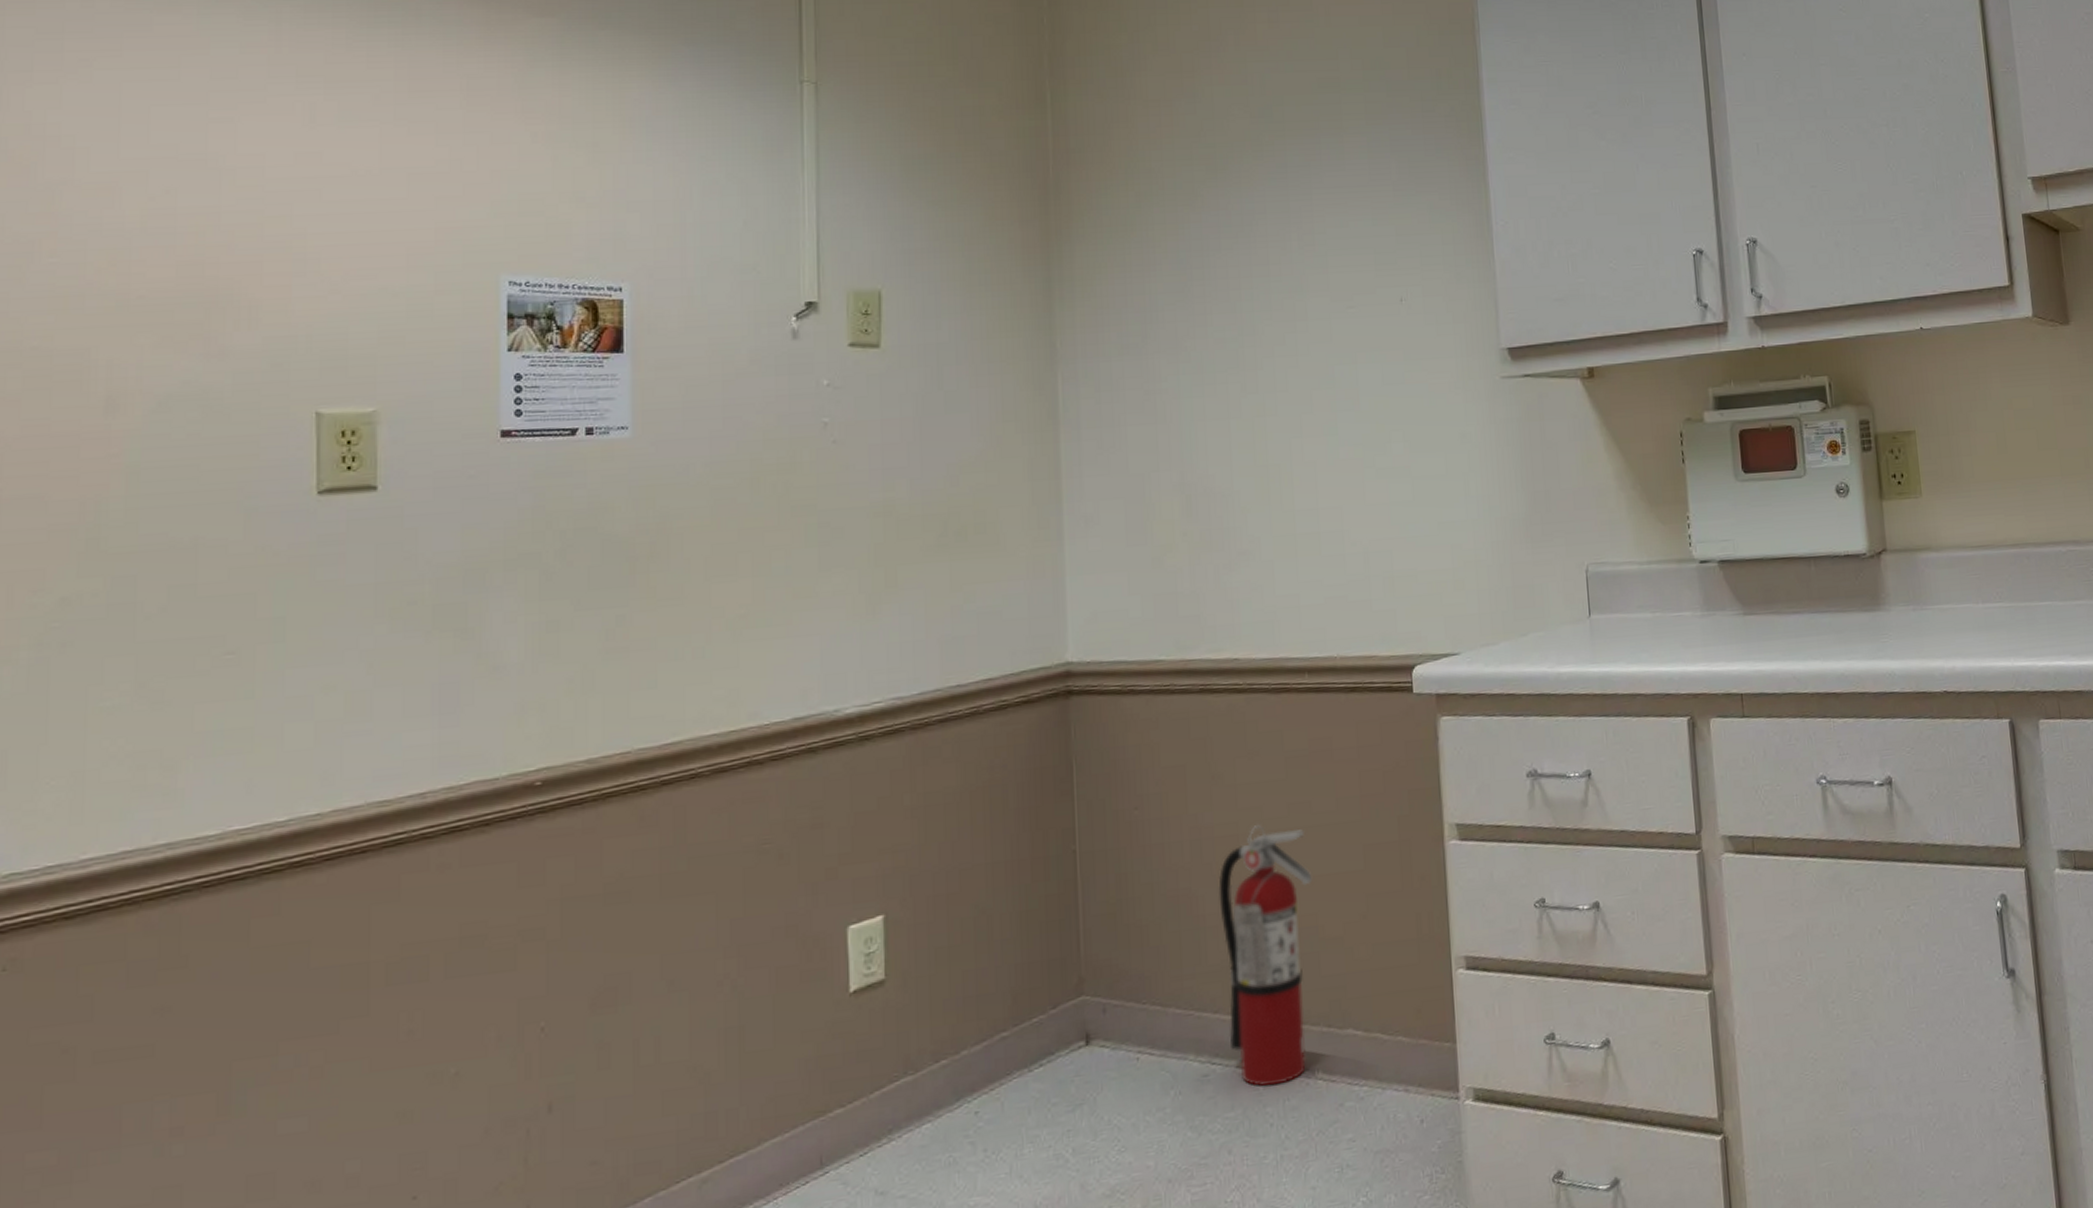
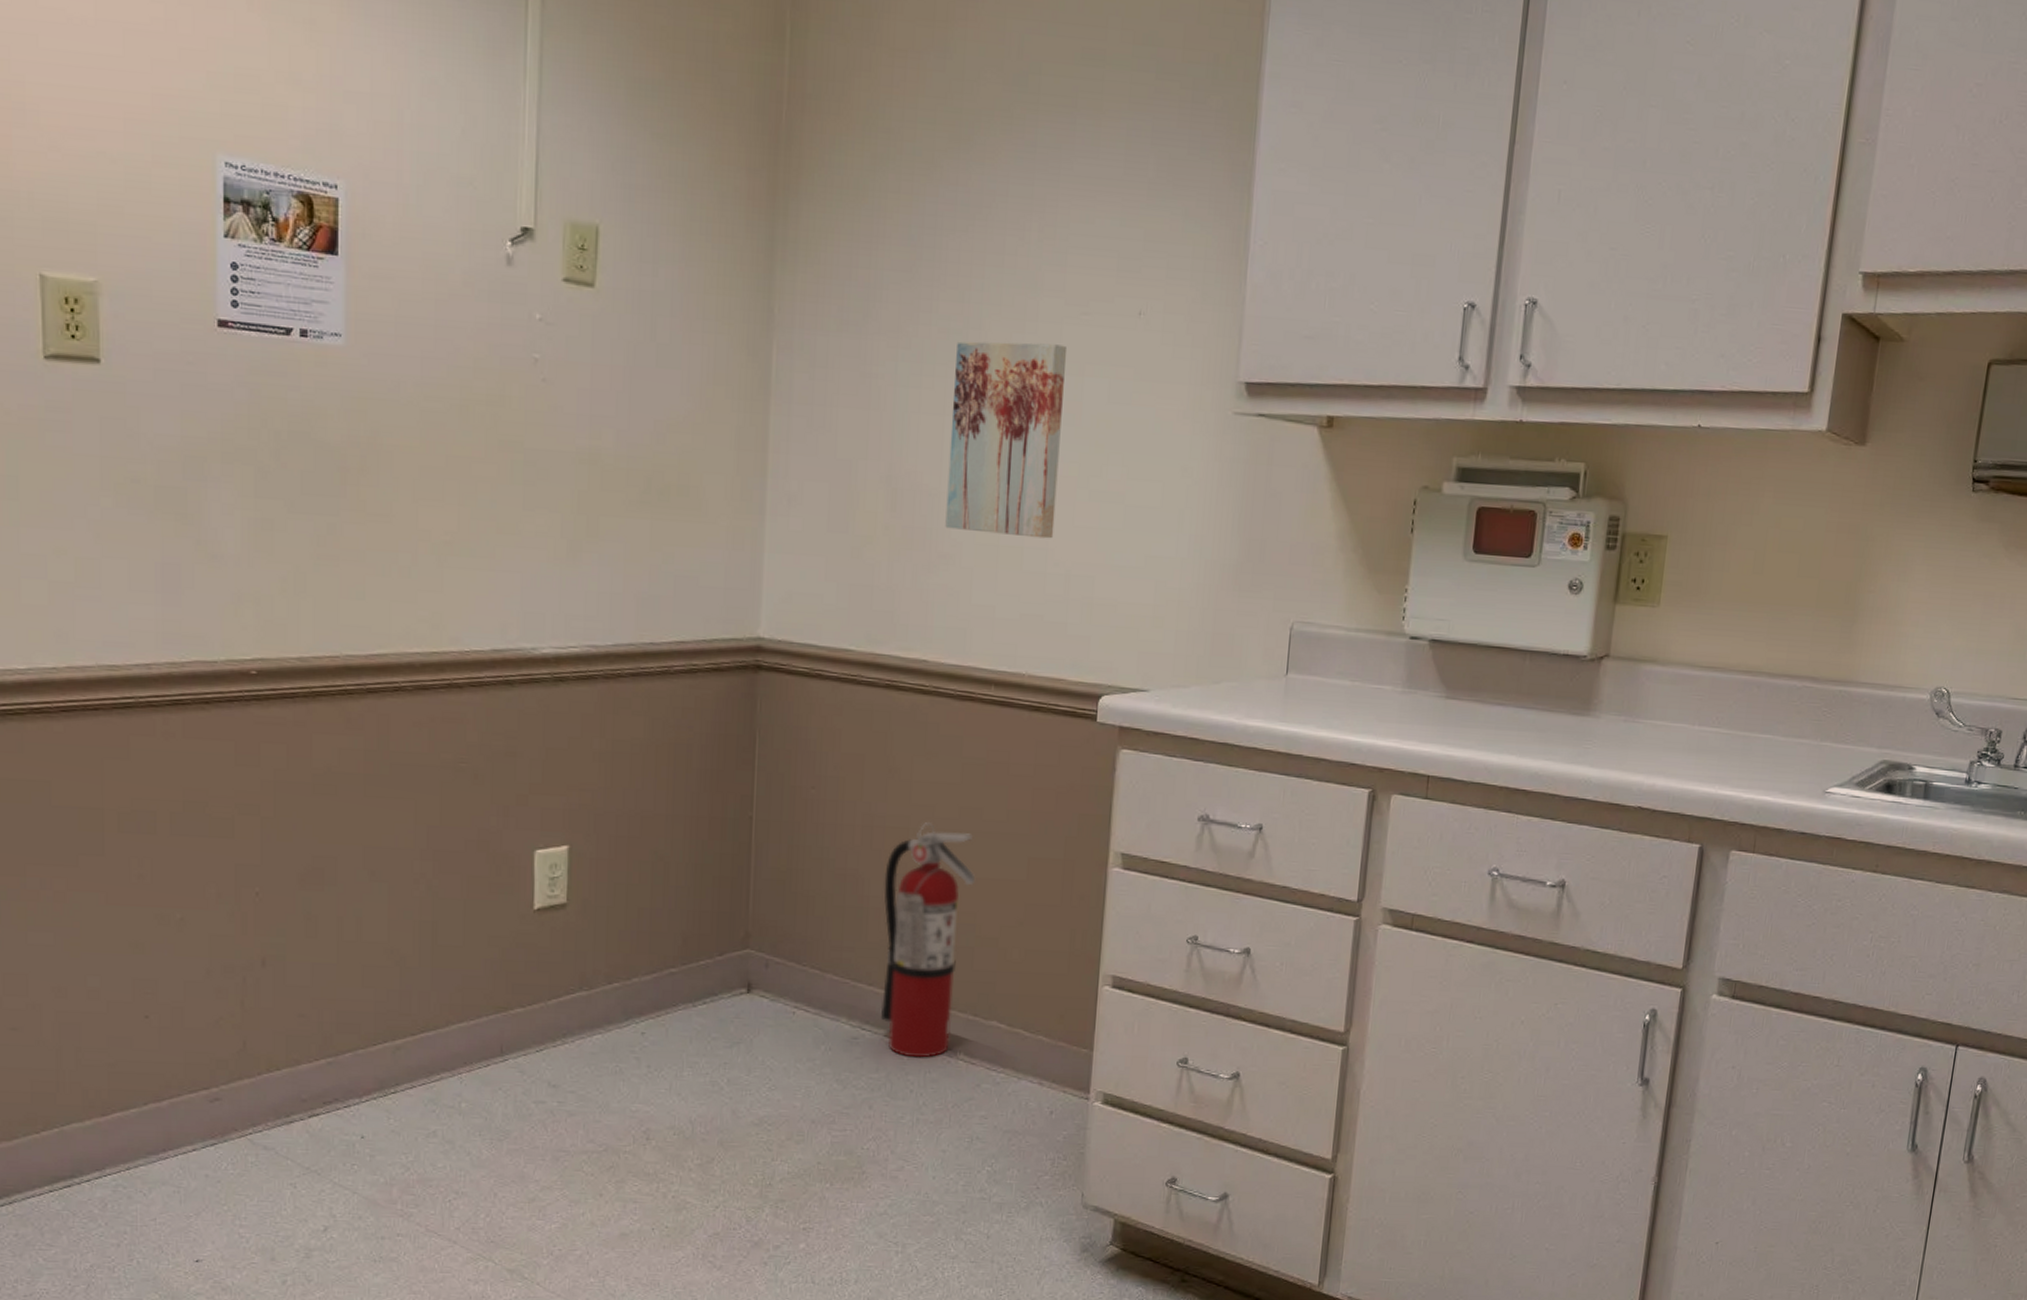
wall art: none [1234,338,1348,526] -> present [945,341,1068,539]

